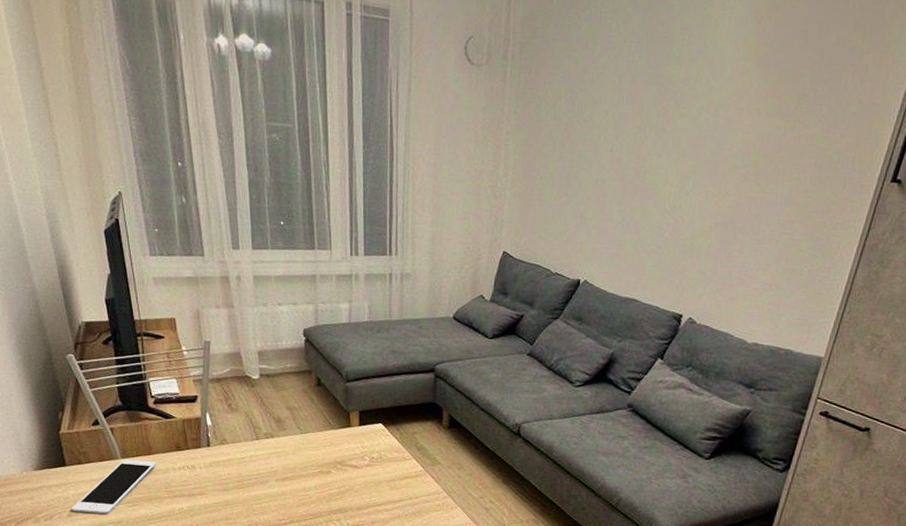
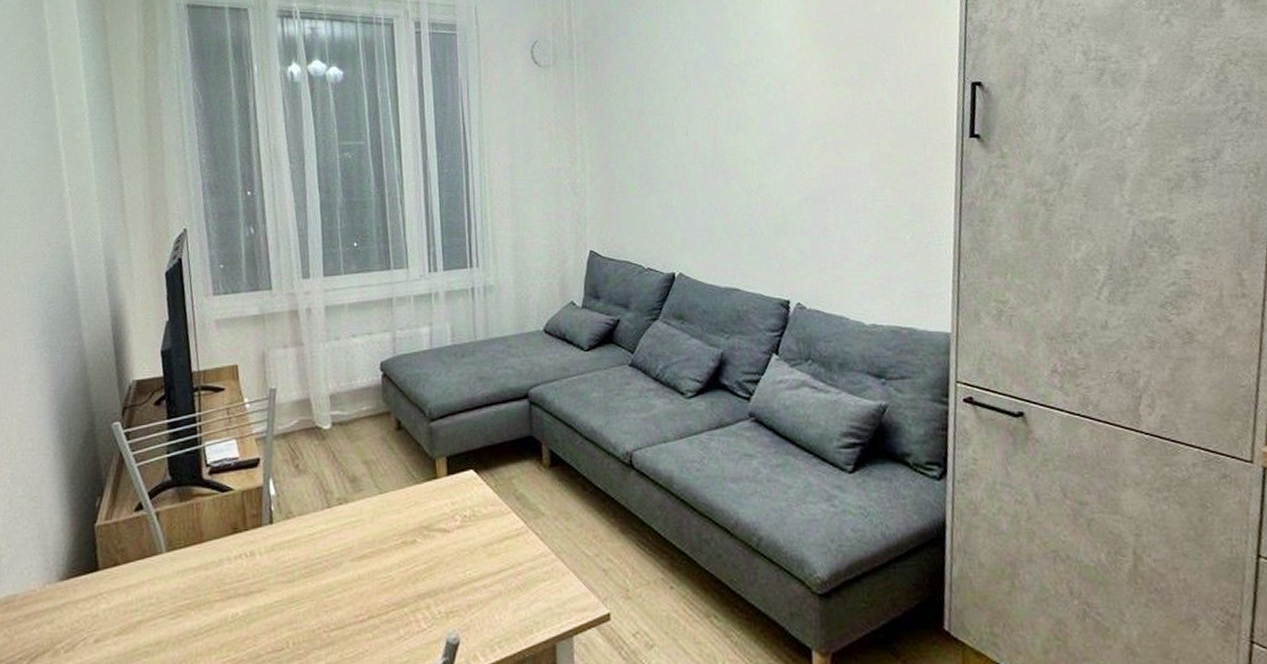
cell phone: present [71,459,156,515] -> none [99,551,208,635]

